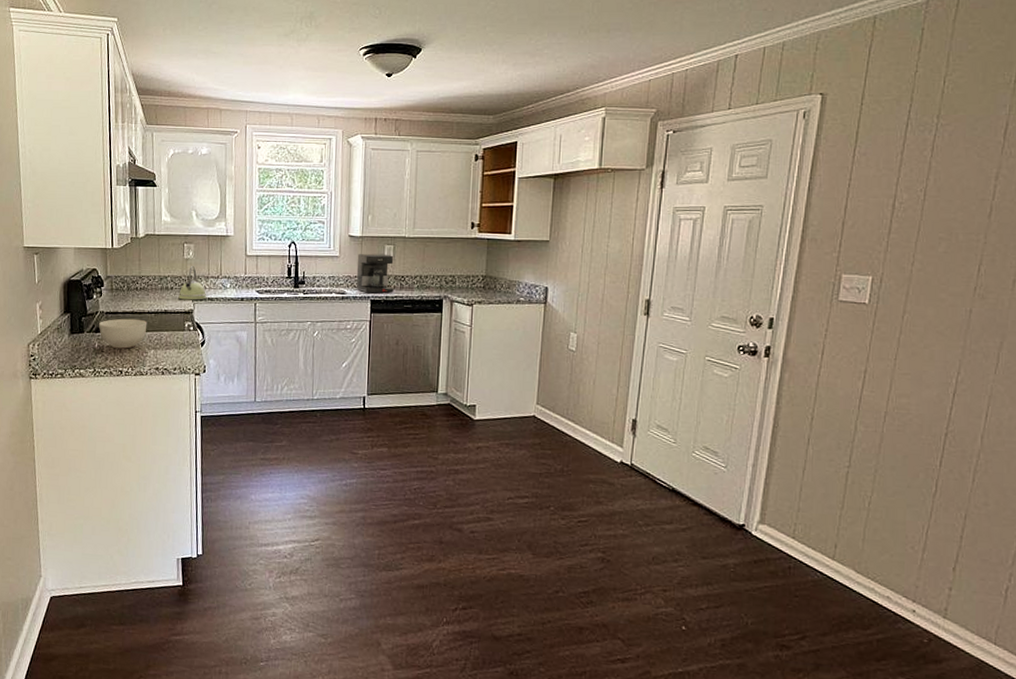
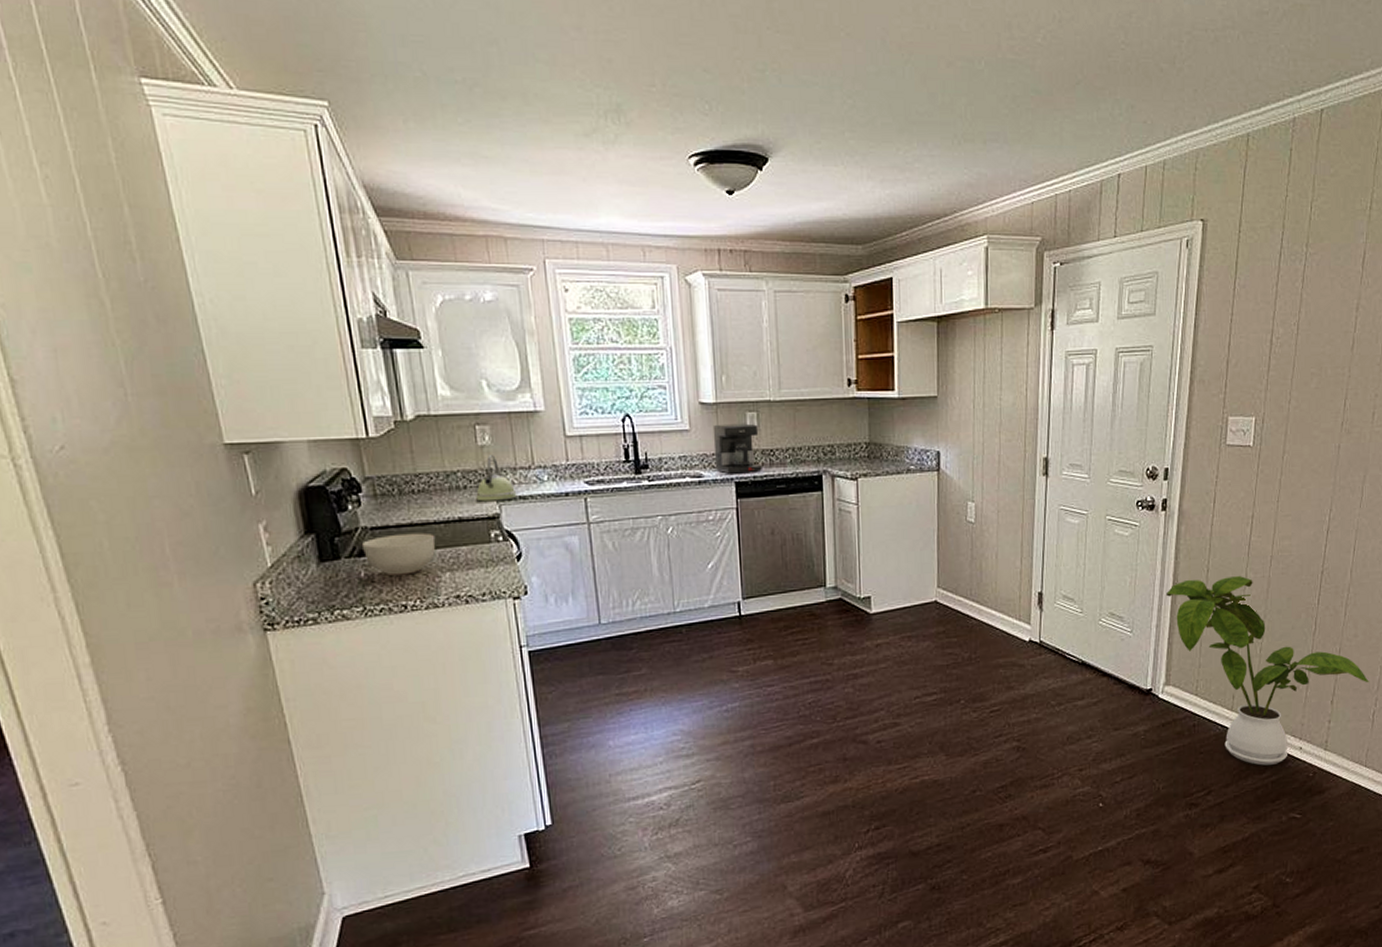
house plant: none [765,424,1003,623] -> present [1167,576,1370,766]

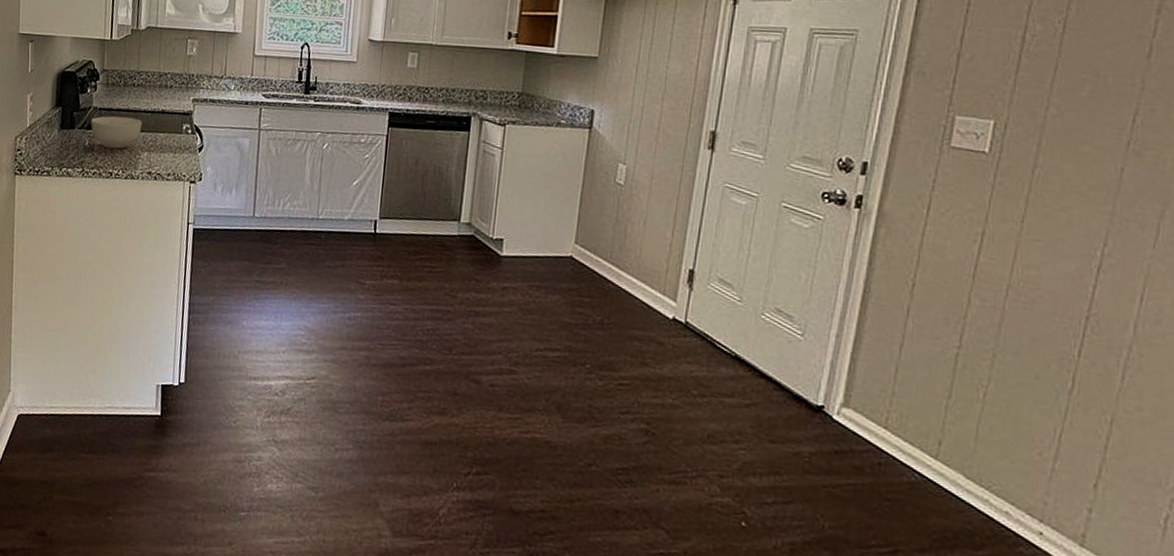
kettle: present [476,455,517,502] -> none [177,64,209,102]
coffee maker: present [712,423,762,474] -> none [373,59,418,106]
house plant: present [1167,576,1370,766] -> none [853,290,1162,545]

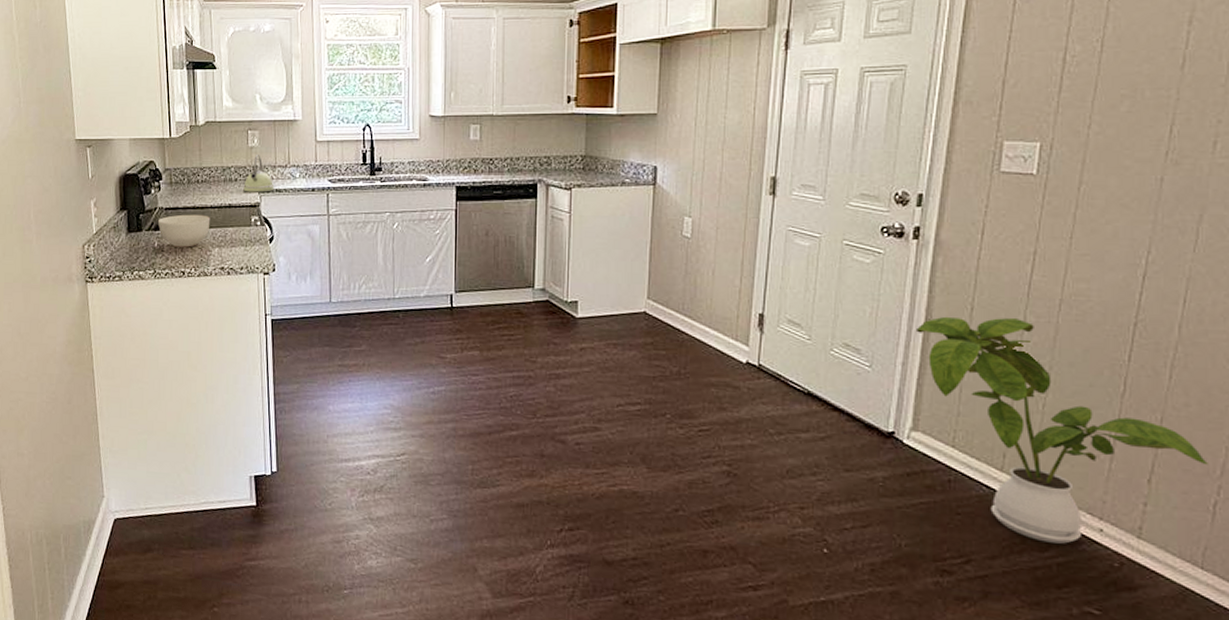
kettle: none [177,64,209,102] -> present [243,155,275,192]
house plant: none [853,290,1162,545] -> present [917,316,1209,544]

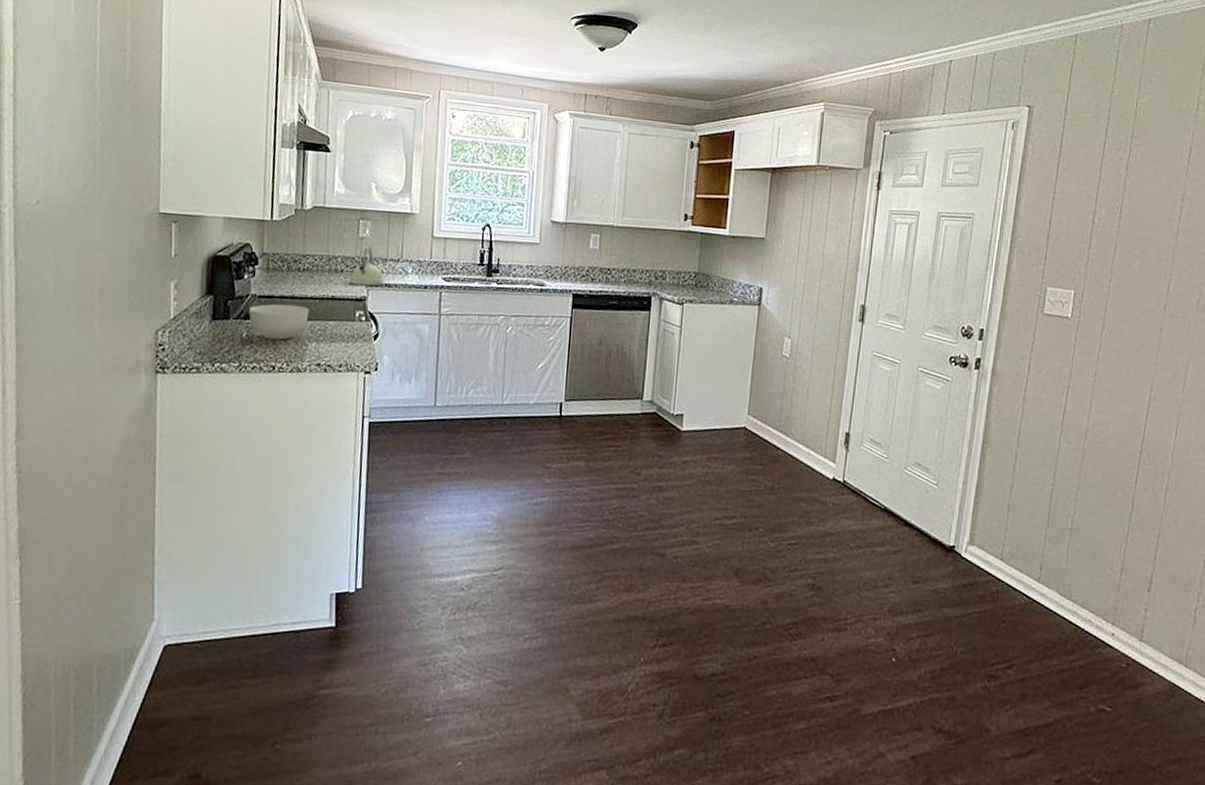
house plant: present [917,316,1209,544] -> none [975,440,1192,648]

